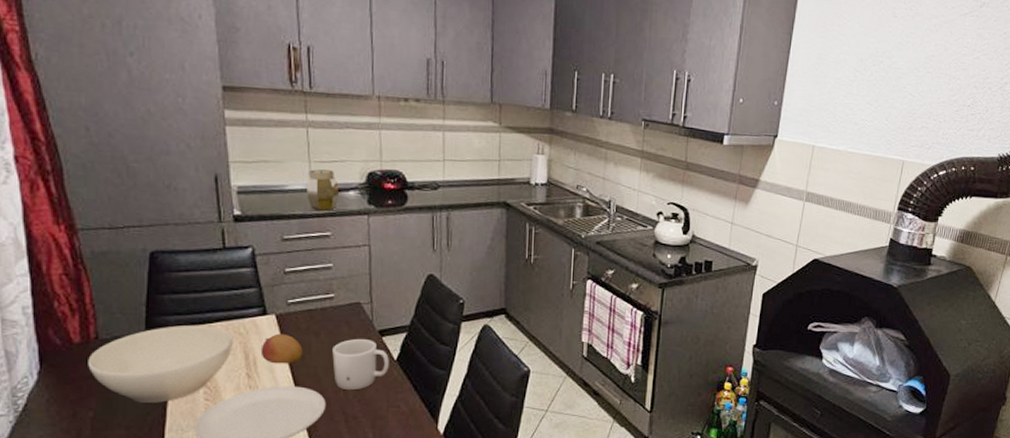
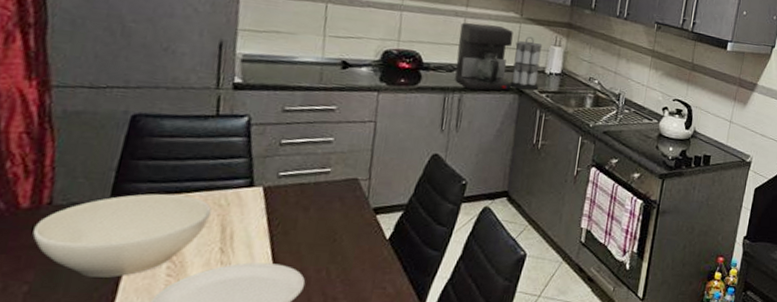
fruit: present [260,333,303,364] -> none [239,207,288,240]
jar: present [307,169,339,211] -> none [316,43,352,85]
mug: present [332,338,389,391] -> none [318,215,381,270]
coffee maker: none [439,136,498,207] -> present [455,22,513,91]
spice rack: none [496,145,525,203] -> present [509,36,543,90]

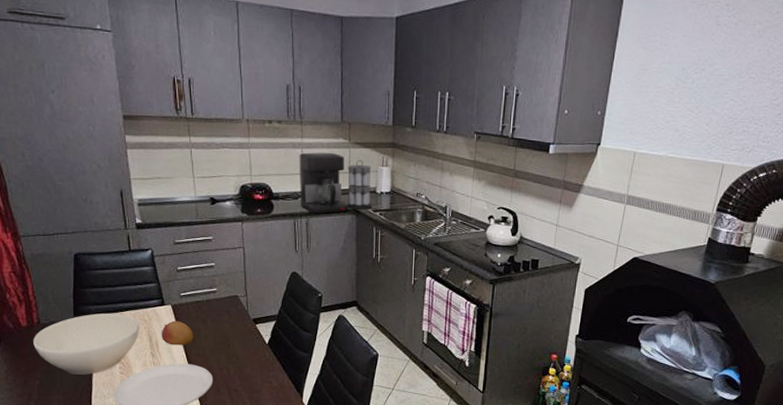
fruit: none [239,207,288,240] -> present [161,321,194,346]

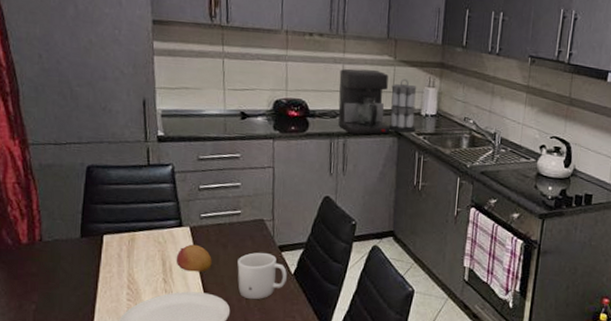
bowl: present [33,313,140,375] -> none [33,232,153,301]
mug: none [217,325,262,369] -> present [237,252,287,300]

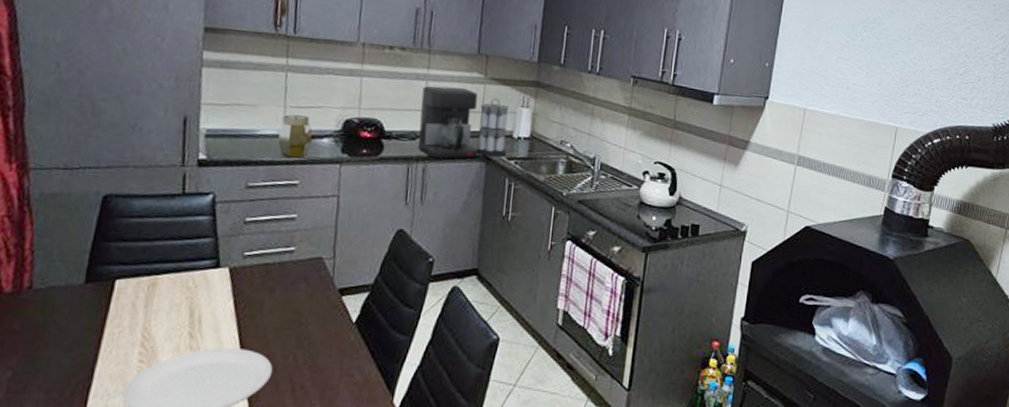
fruit: present [176,244,212,272] -> none [207,289,254,324]
jar: none [220,96,249,134] -> present [278,114,313,158]
mug: present [237,252,287,300] -> none [284,296,347,356]

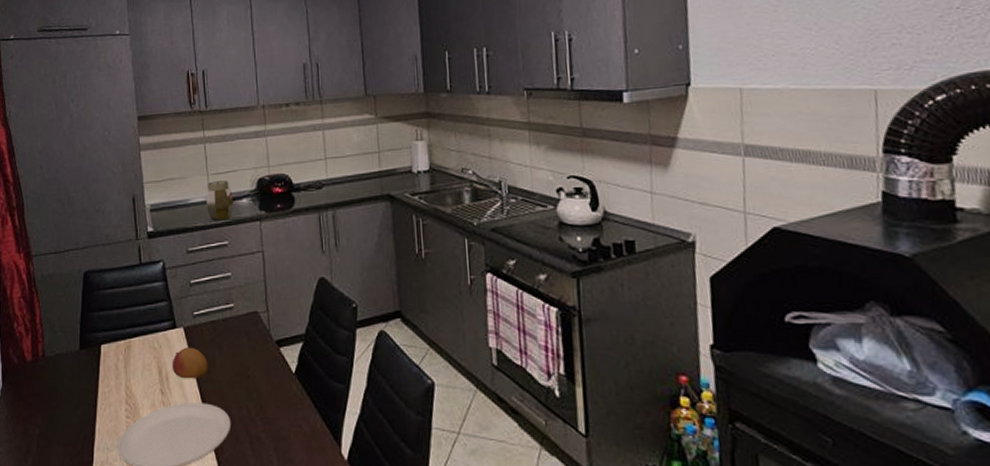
fruit: none [207,289,254,324] -> present [172,347,208,379]
coffee maker: present [418,85,478,159] -> none [320,131,382,204]
spice rack: present [475,97,509,157] -> none [376,135,408,195]

